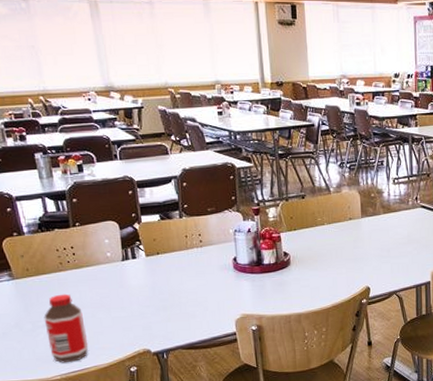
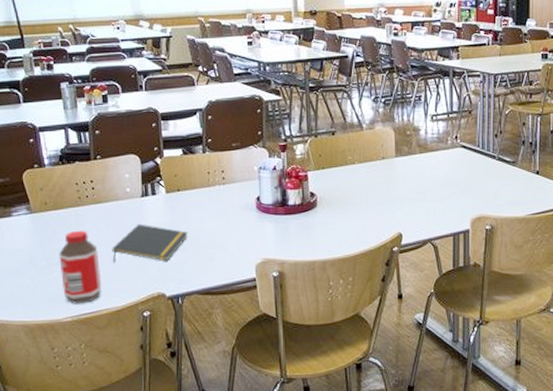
notepad: none [96,286,169,323] -> present [112,224,188,263]

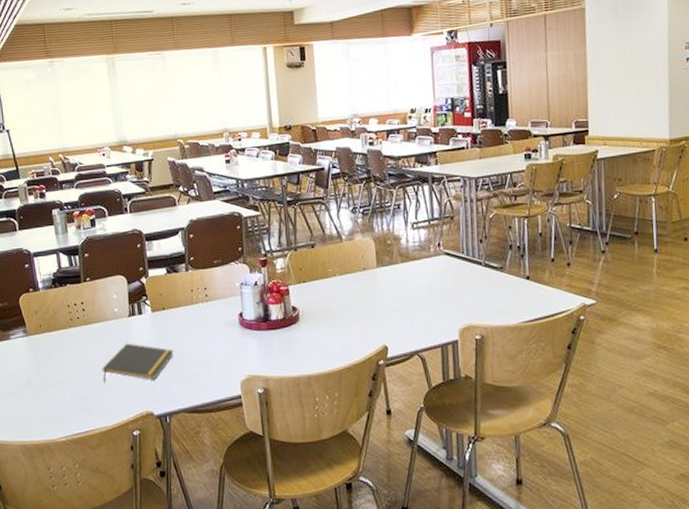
bottle: present [59,230,102,304] -> none [53,351,94,424]

